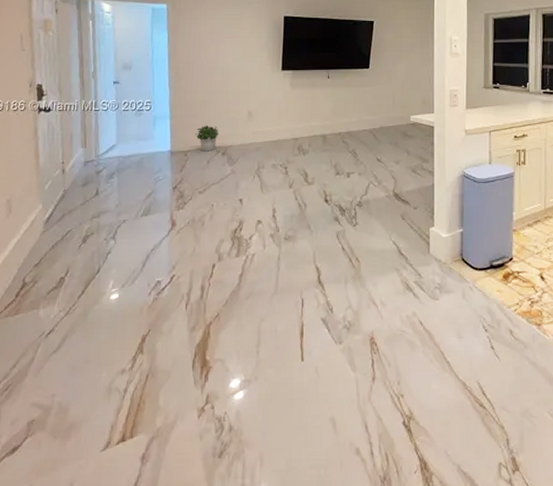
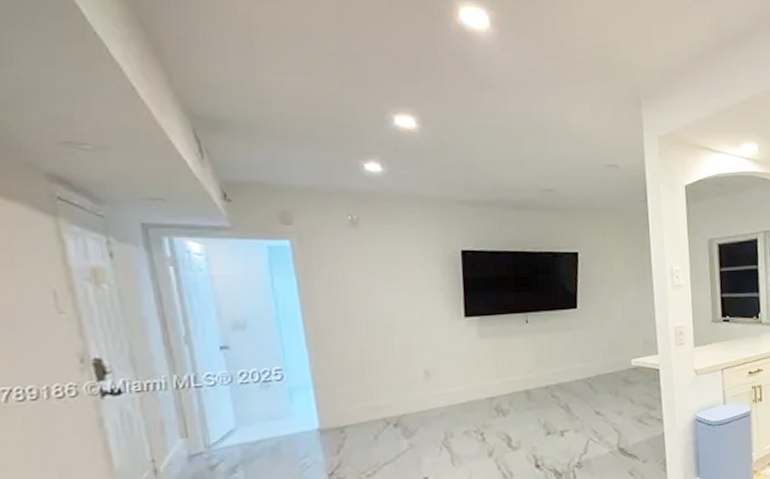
potted plant: present [195,125,219,152] -> none [353,392,387,425]

